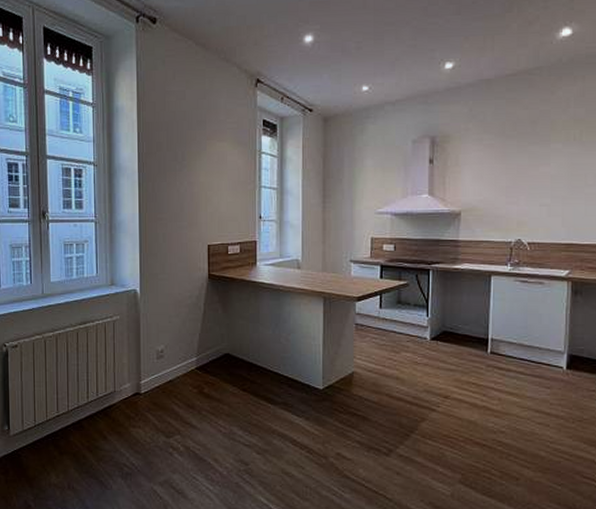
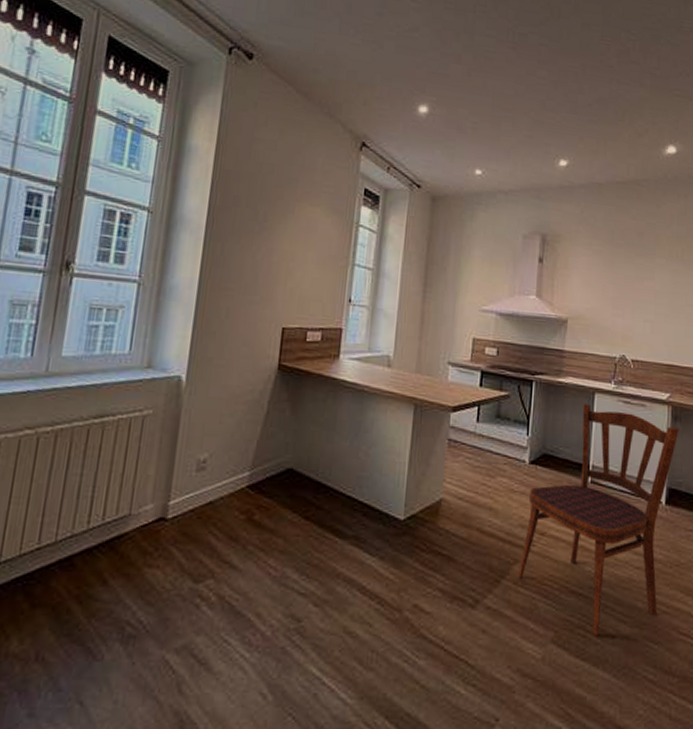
dining chair: none [426,286,580,479] -> present [518,404,679,637]

